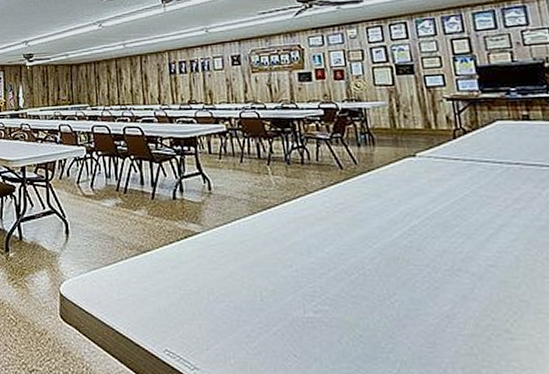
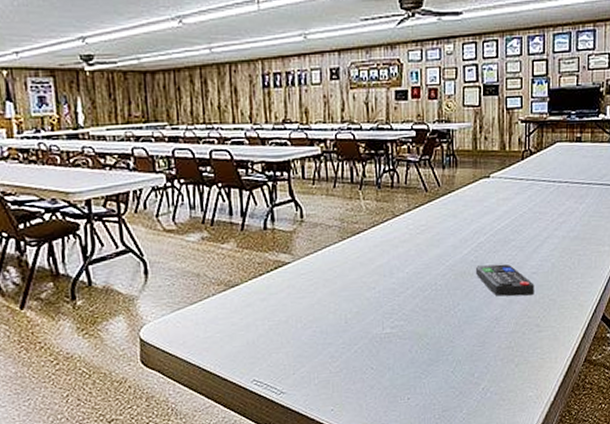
remote control: none [412,250,496,292] -> present [476,264,534,297]

